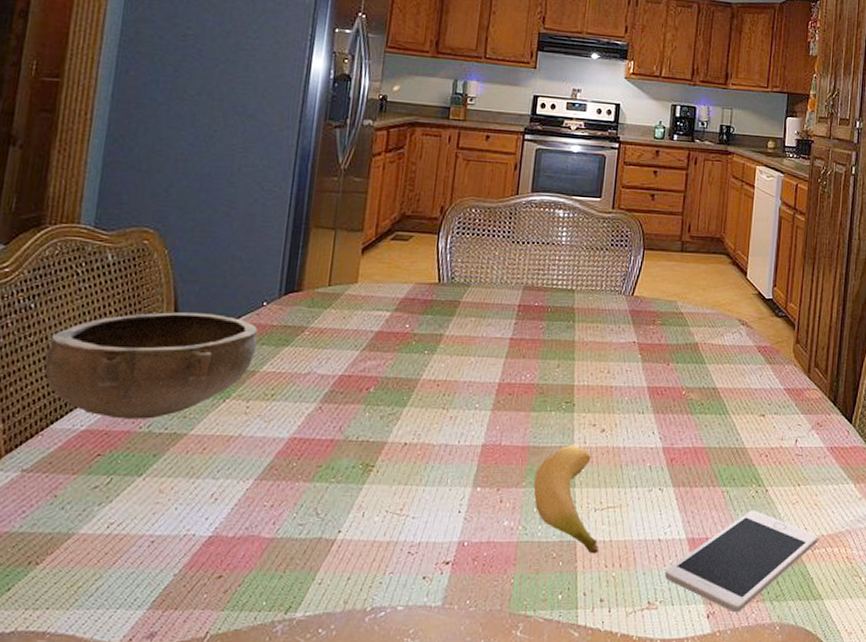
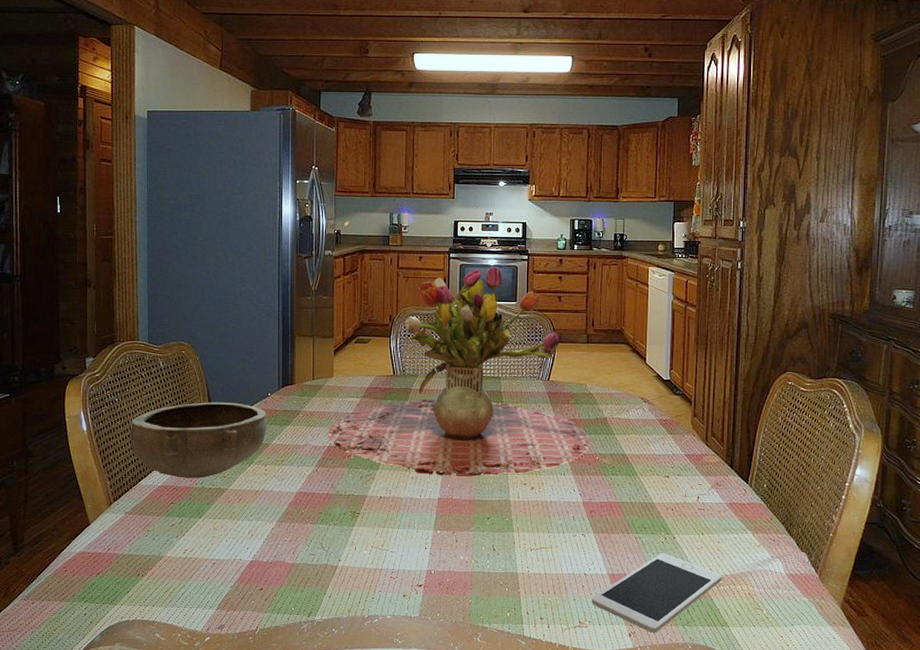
flower arrangement: none [341,153,677,416] -> present [328,266,590,477]
banana: present [533,446,599,554] -> none [481,500,536,583]

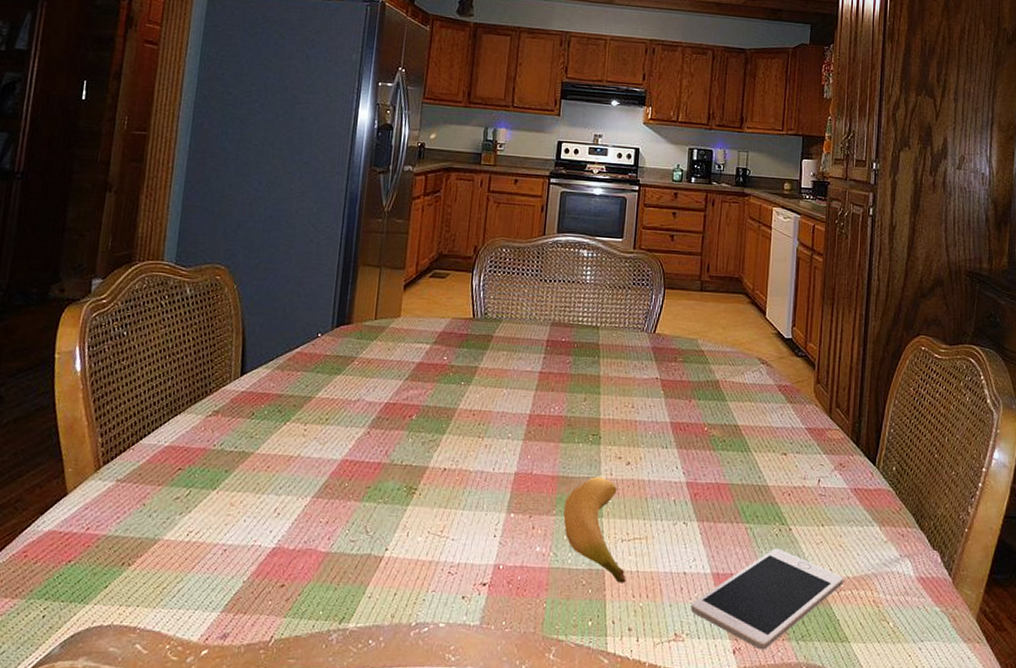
bowl: present [130,402,267,478] -> none [135,341,313,438]
flower arrangement: present [328,266,590,477] -> none [386,196,699,447]
banana: none [481,500,536,583] -> present [563,477,626,583]

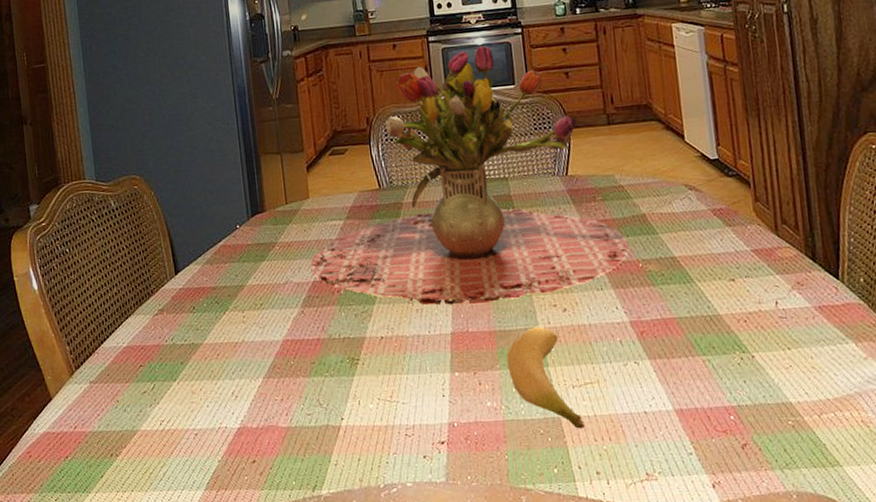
flower arrangement: none [386,196,699,447] -> present [310,46,629,306]
cell phone: present [691,548,843,650] -> none [658,377,824,482]

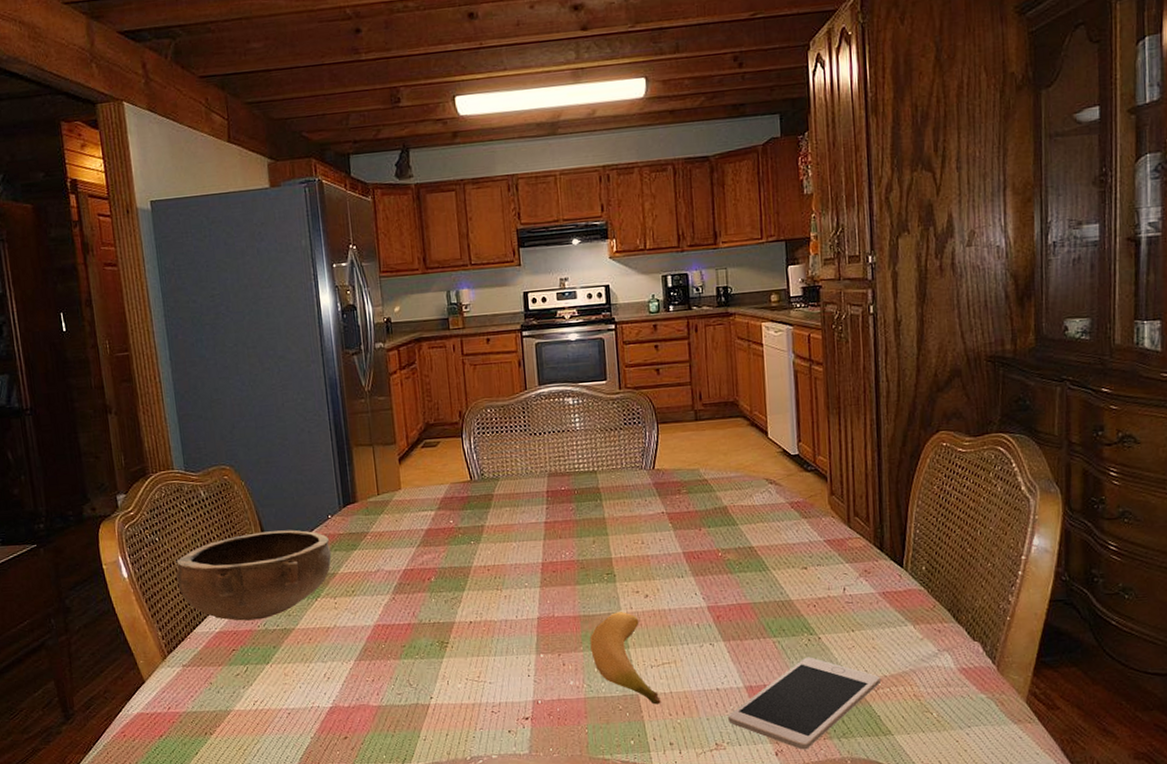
bowl: none [85,240,240,336] -> present [176,530,332,621]
flower arrangement: present [310,46,629,306] -> none [401,341,710,593]
cell phone: none [658,377,824,482] -> present [728,657,881,750]

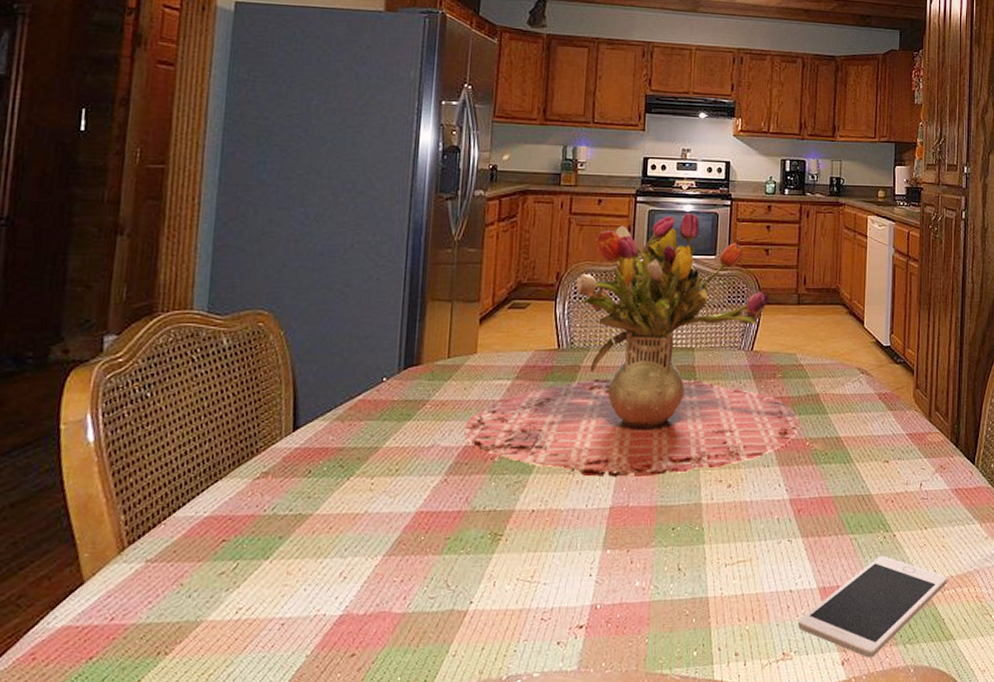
bowl: present [176,530,332,621] -> none [164,392,379,503]
flower arrangement: none [401,341,710,593] -> present [464,213,800,478]
banana: present [590,612,661,705] -> none [663,503,731,609]

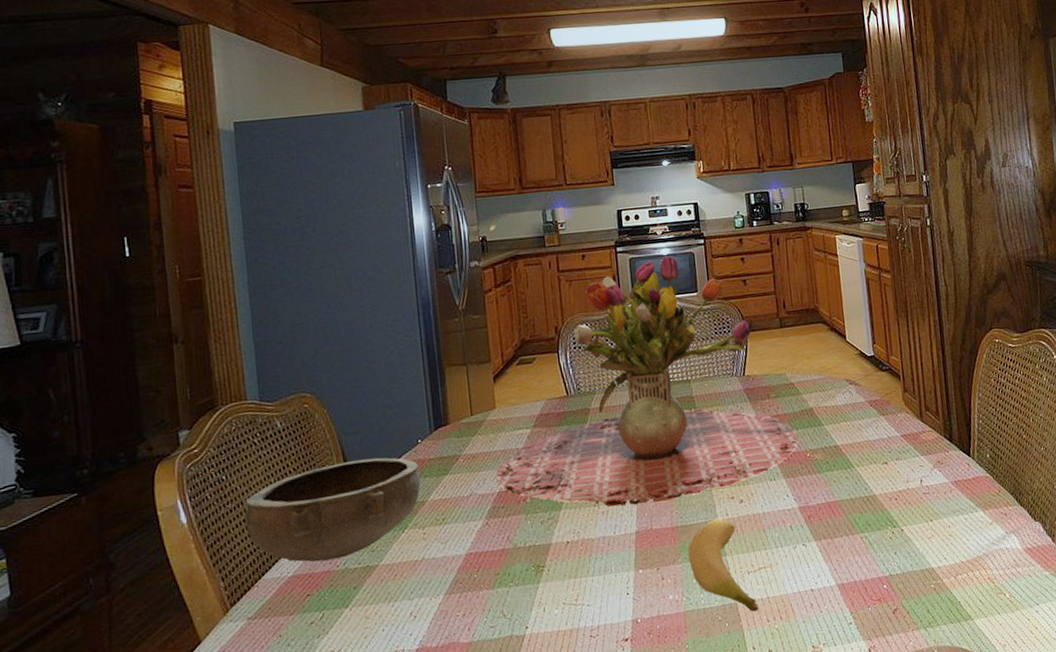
bowl: none [164,392,379,503] -> present [245,457,421,562]
banana: none [663,503,731,609] -> present [688,519,759,612]
cell phone: present [798,555,947,658] -> none [823,549,959,644]

